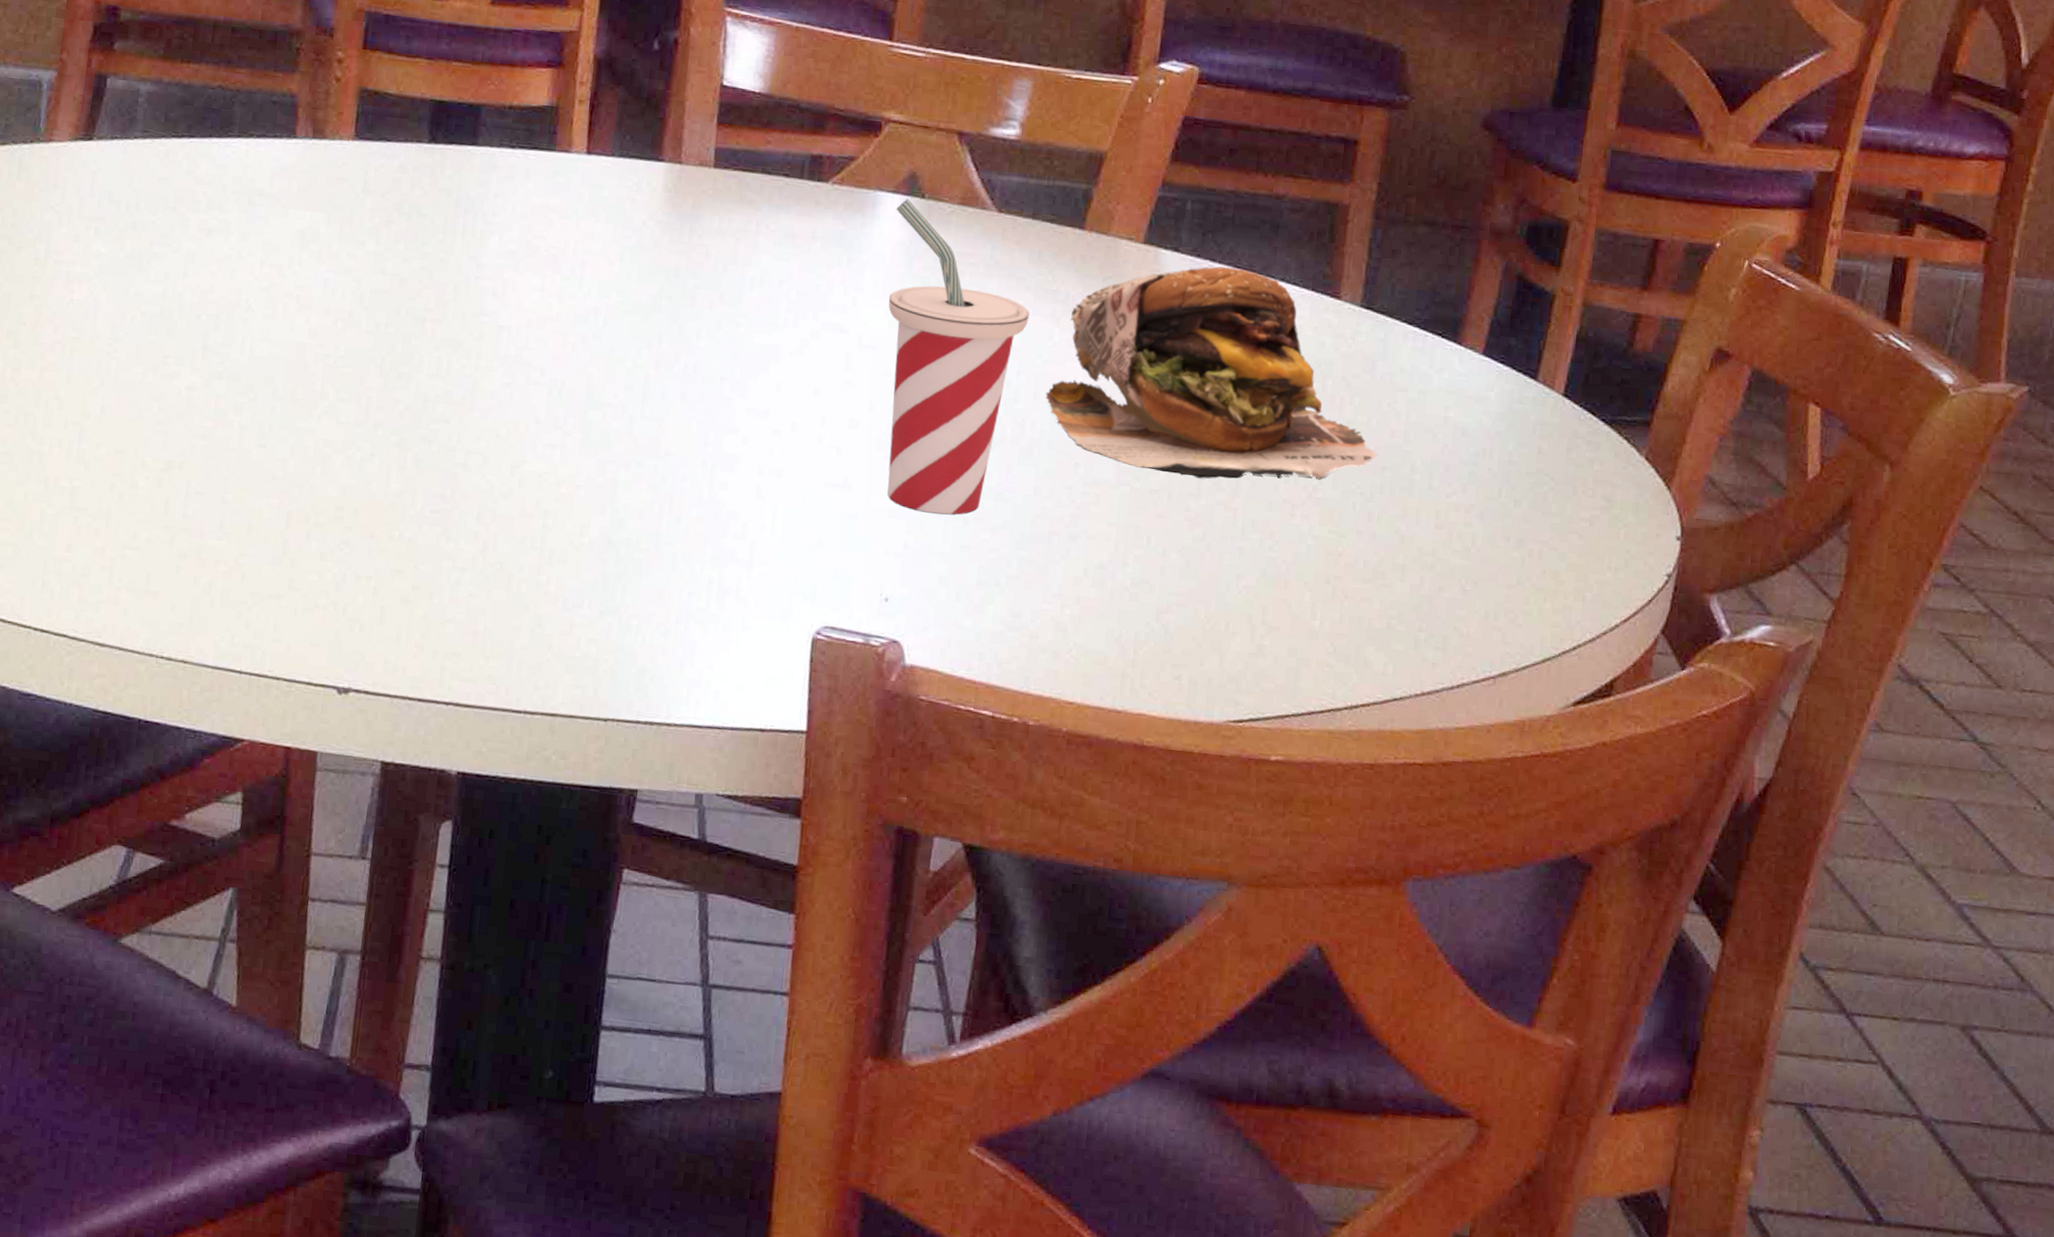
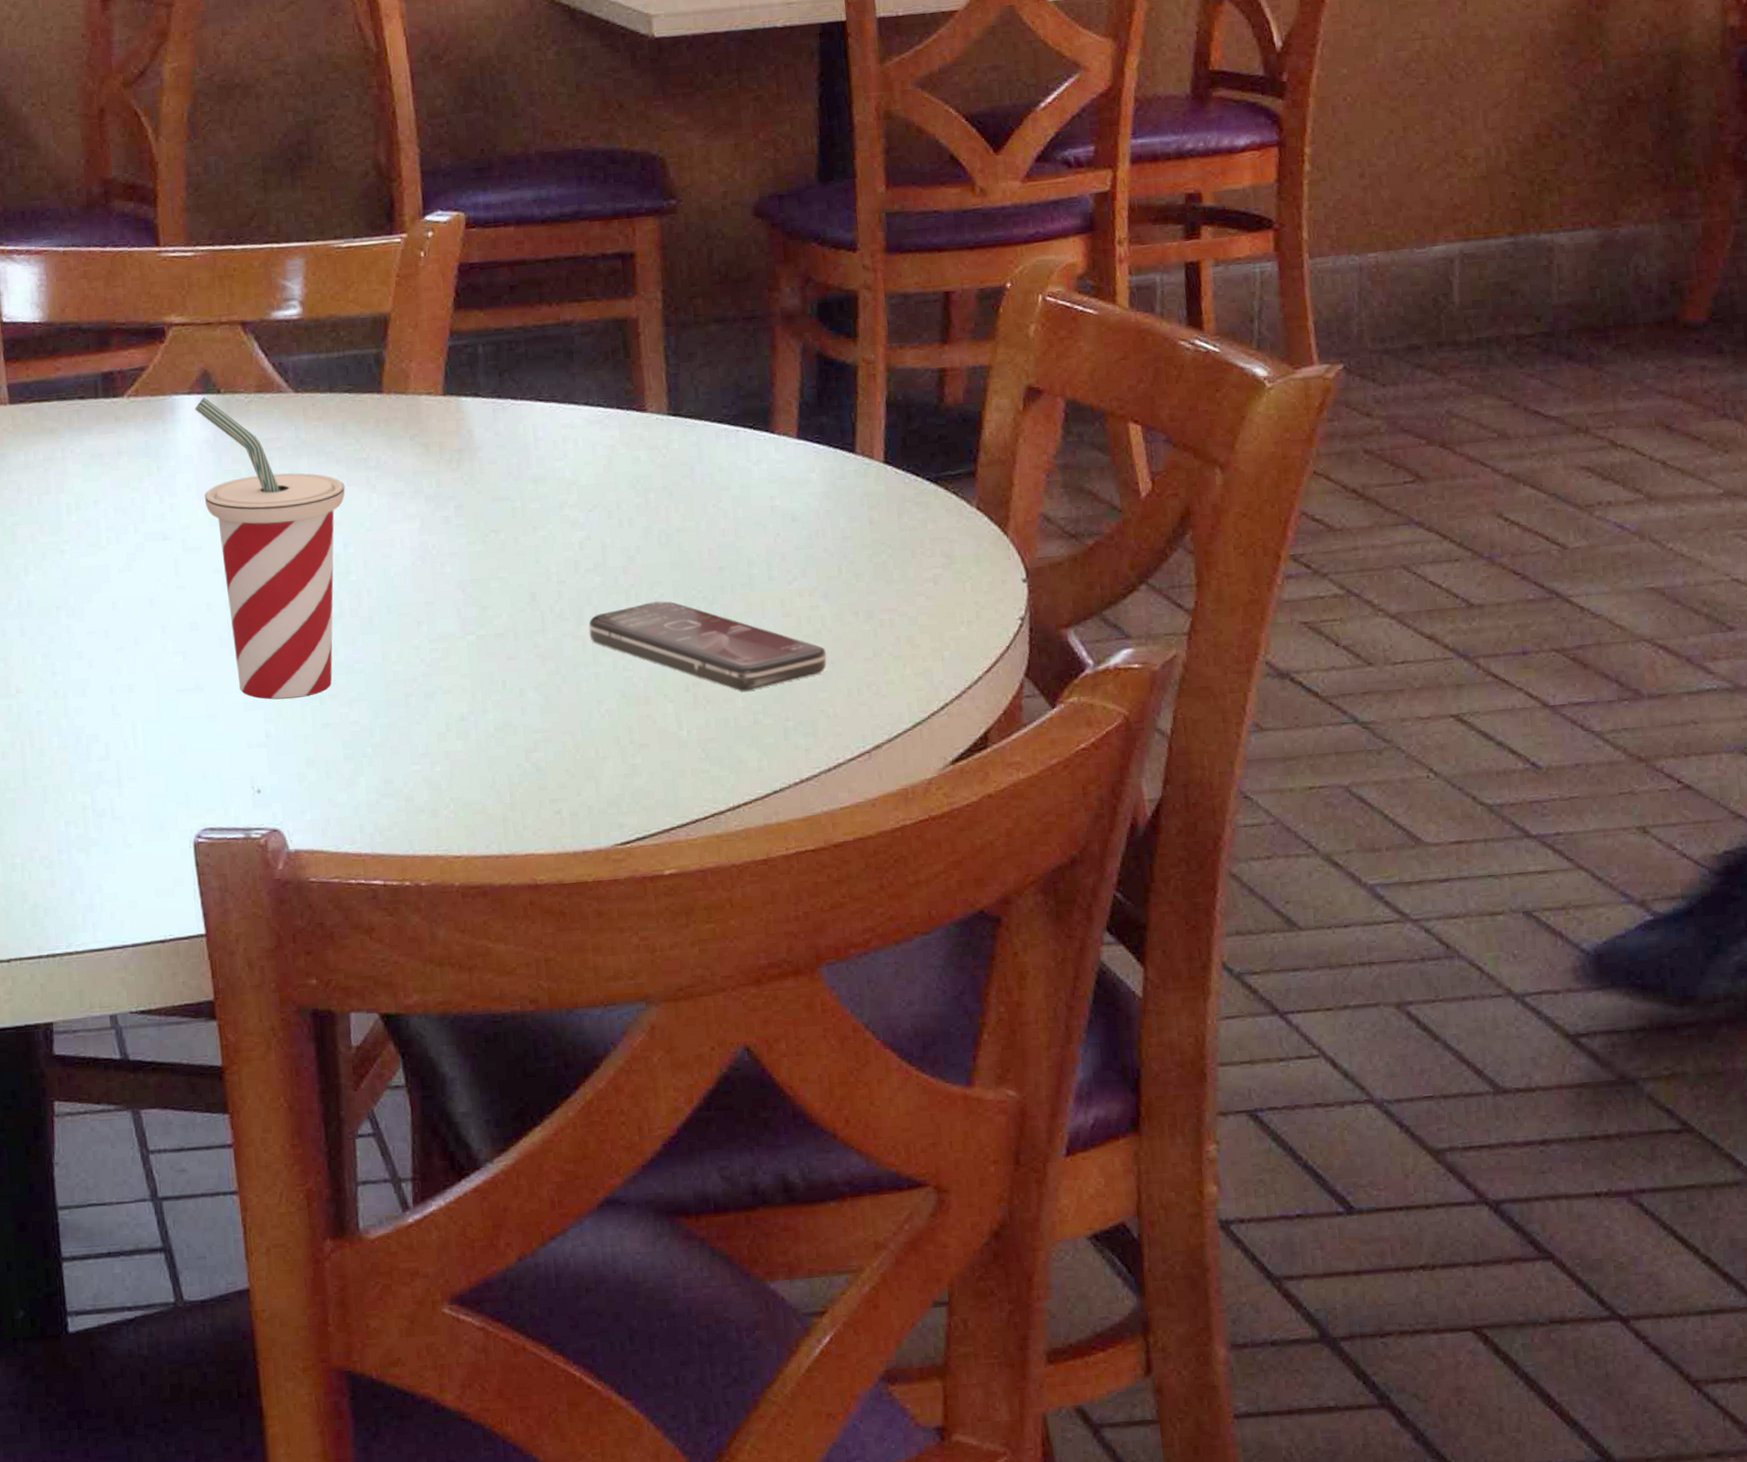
burger: present [1045,266,1378,480] -> none [375,401,713,615]
mobile phone: none [1242,488,1471,595] -> present [588,601,827,691]

